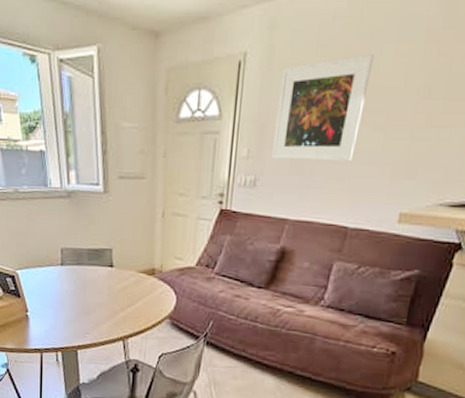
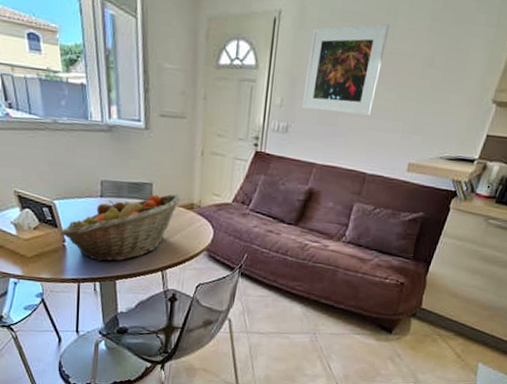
fruit basket: none [23,259,142,332] -> present [60,193,181,262]

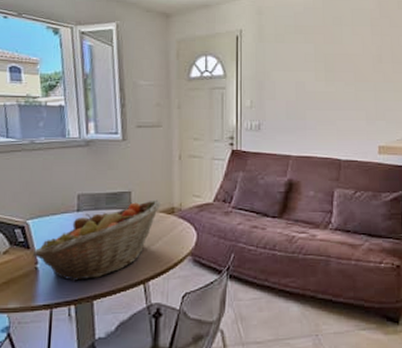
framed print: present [302,24,390,116] -> none [270,33,338,108]

